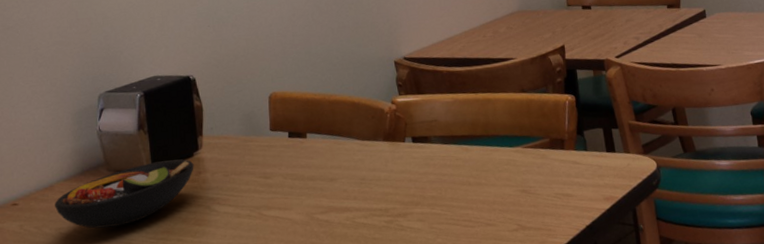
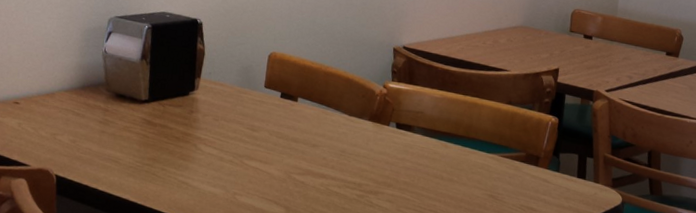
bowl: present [55,159,194,229] -> none [53,92,188,144]

